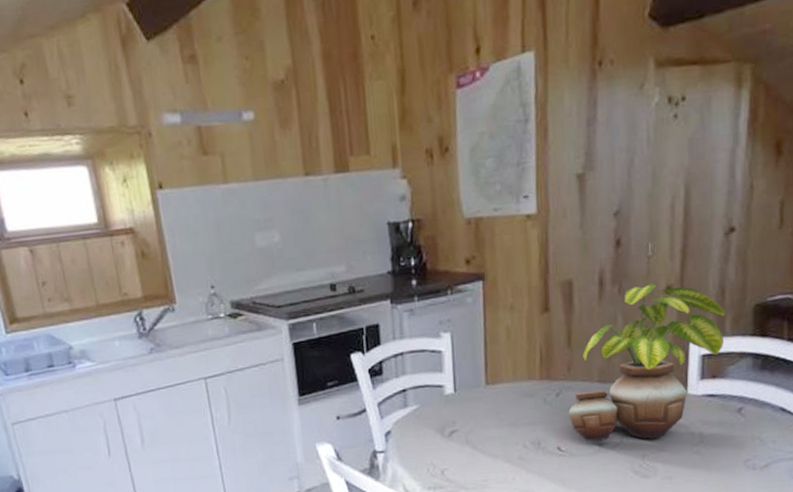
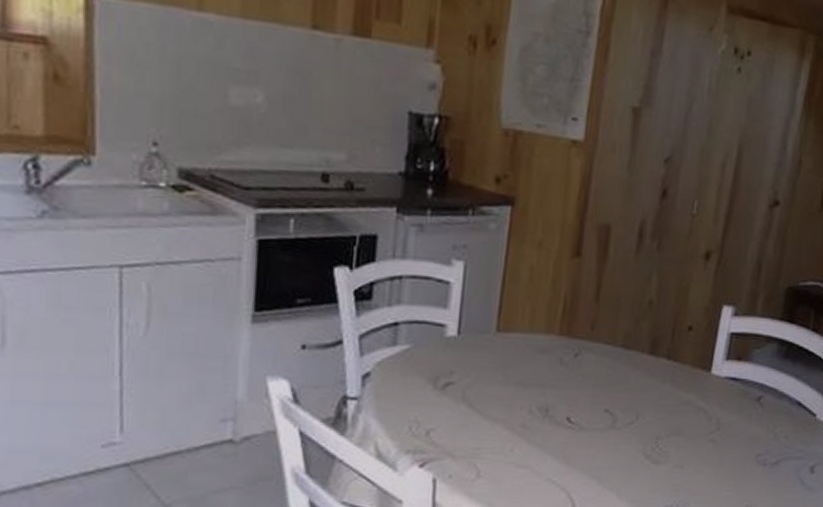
potted plant: present [568,284,726,441] -> none [584,245,760,420]

